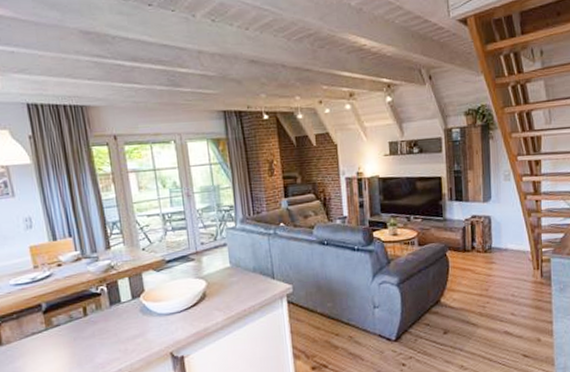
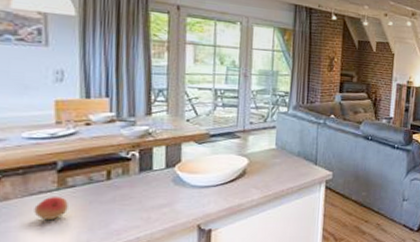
fruit: none [31,336,58,358] -> present [34,197,68,219]

